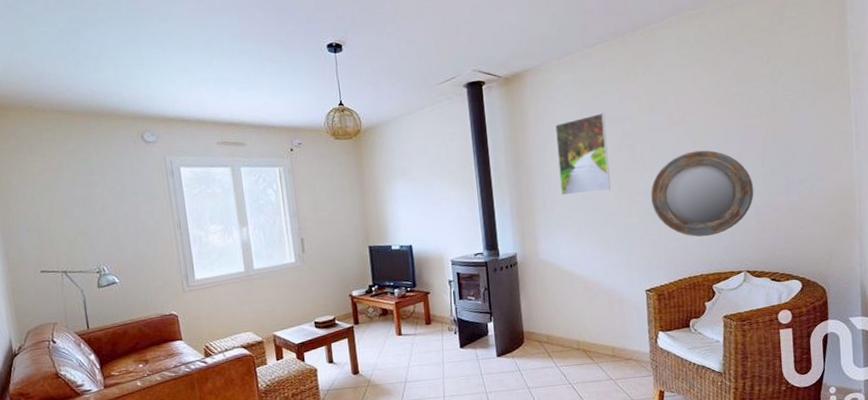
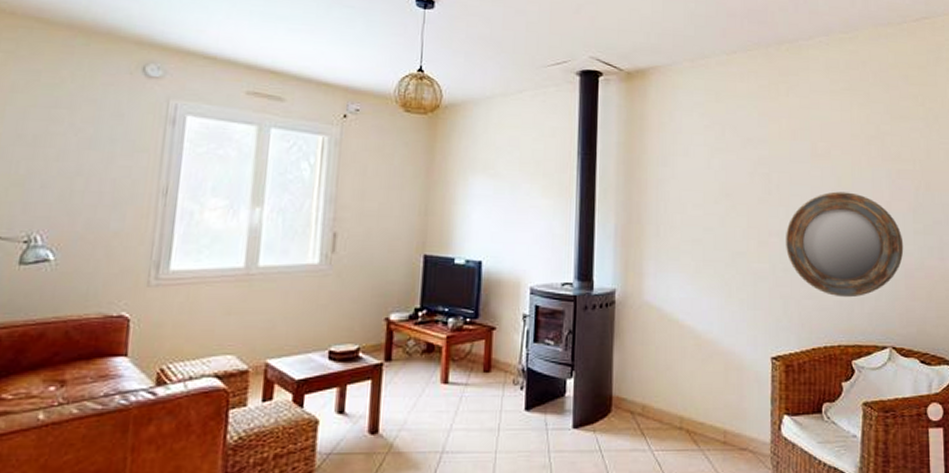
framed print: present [555,112,611,196] -> none [679,130,739,225]

